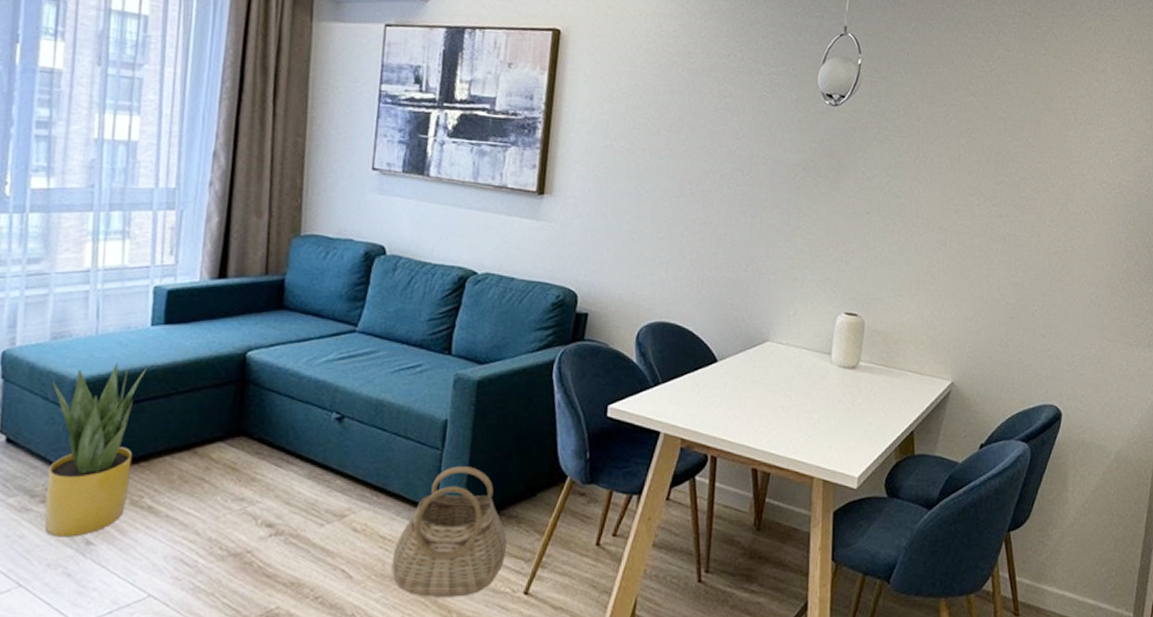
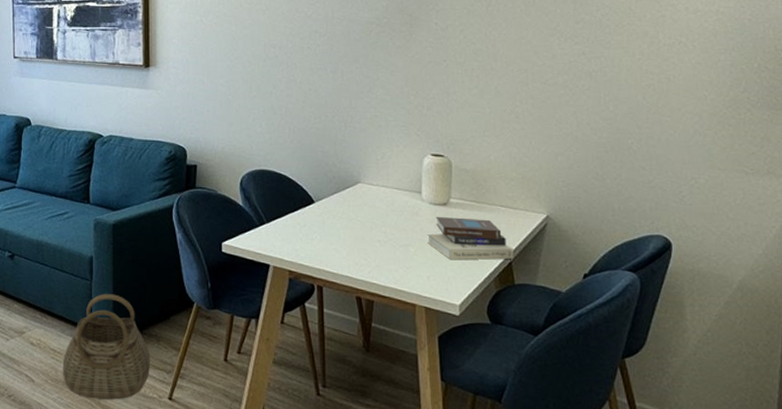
books: none [832,380,916,429] -> present [427,216,514,260]

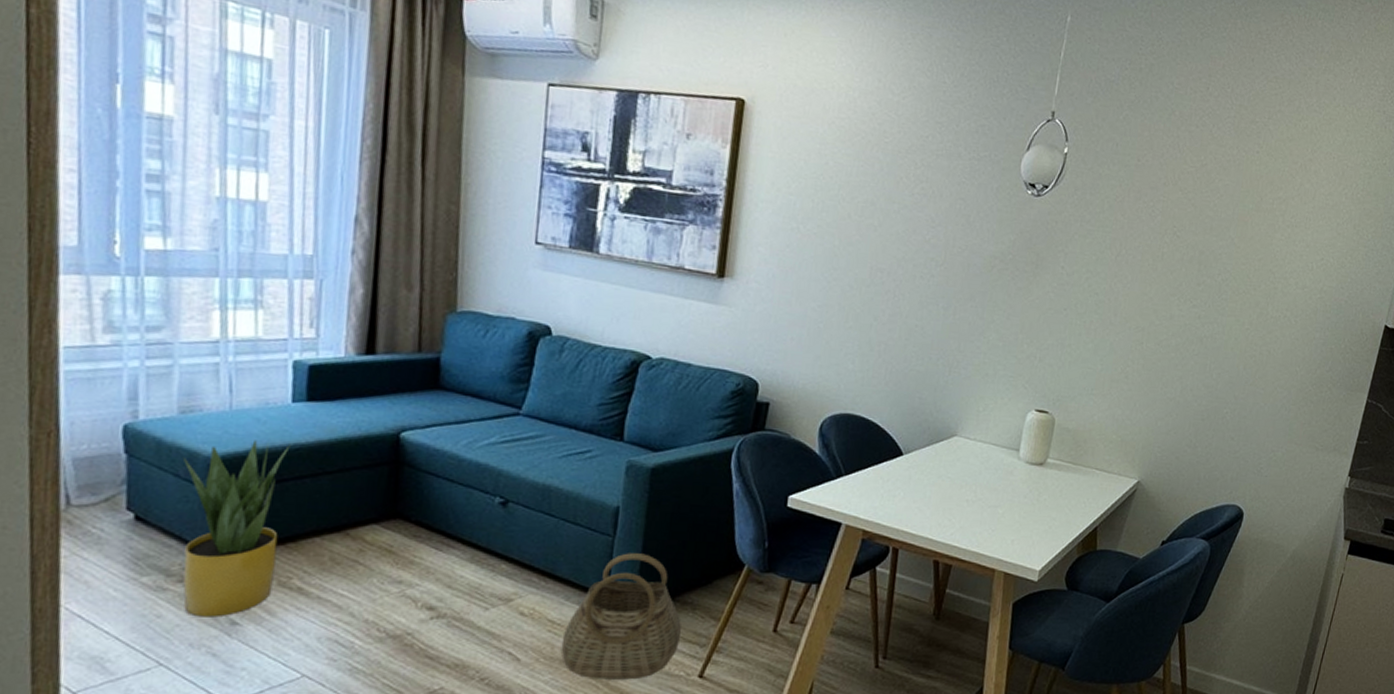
books: present [427,216,514,260] -> none [1017,476,1101,525]

